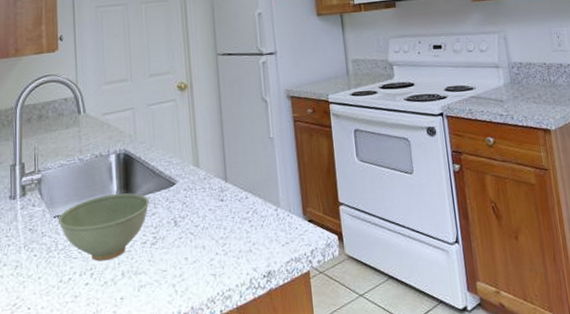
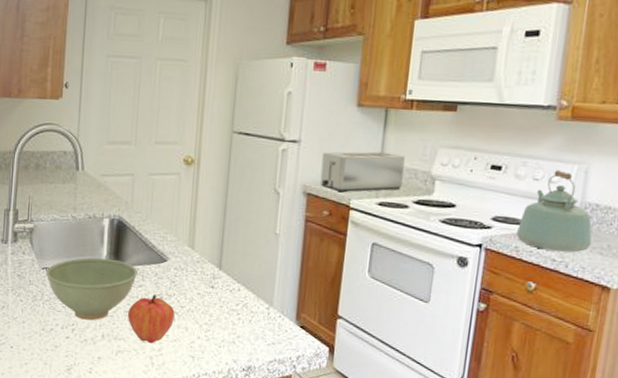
fruit: none [145,219,191,271] -> present [128,294,175,344]
toaster: none [297,49,368,91] -> present [319,151,405,193]
kettle: none [466,40,526,109] -> present [515,169,592,254]

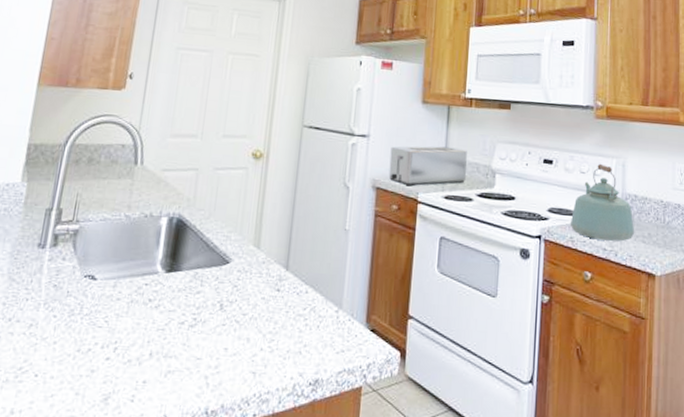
bowl: present [45,257,138,321] -> none [88,261,196,336]
fruit: present [128,294,175,344] -> none [181,302,236,360]

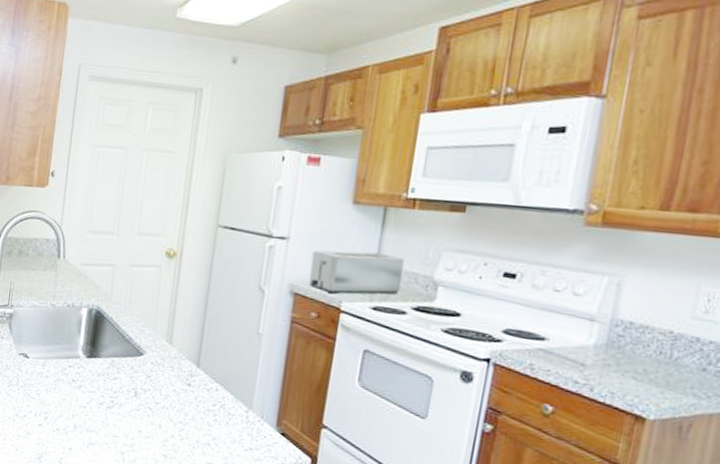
kettle: present [570,163,635,243] -> none [530,281,624,376]

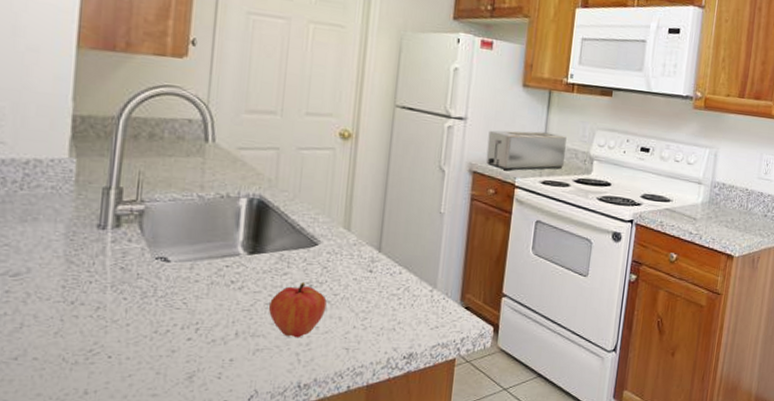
fruit: none [101,388,149,439] -> present [269,283,327,338]

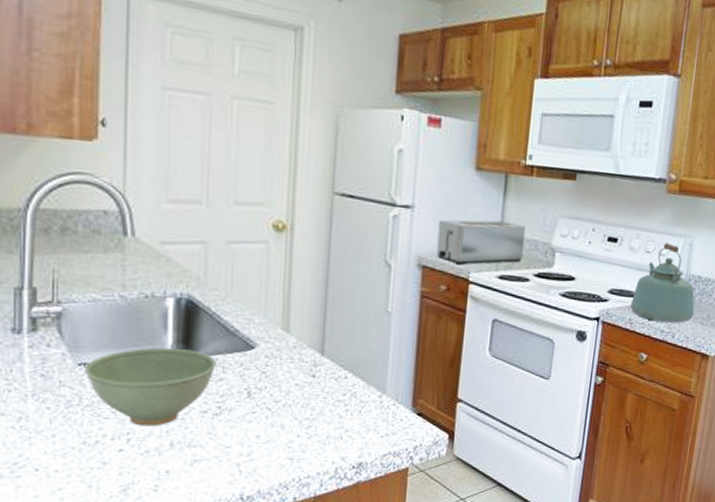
bowl: none [160,243,282,317] -> present [83,347,216,427]
fruit: present [269,283,327,338] -> none [205,389,267,448]
kettle: none [661,152,720,227] -> present [629,242,695,324]

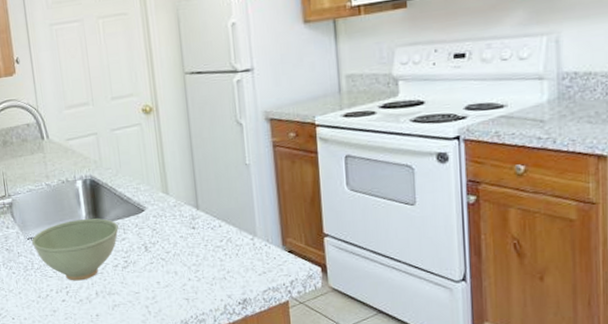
toaster: present [436,219,526,265] -> none [278,62,365,112]
kettle: present [629,242,695,324] -> none [493,45,578,130]

